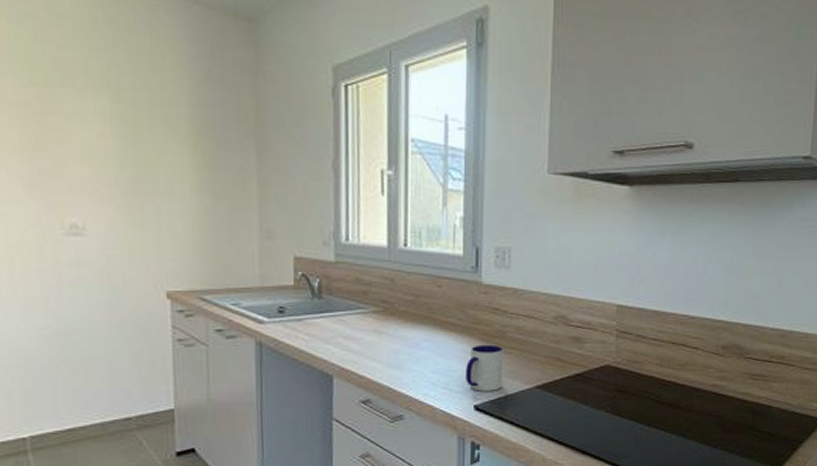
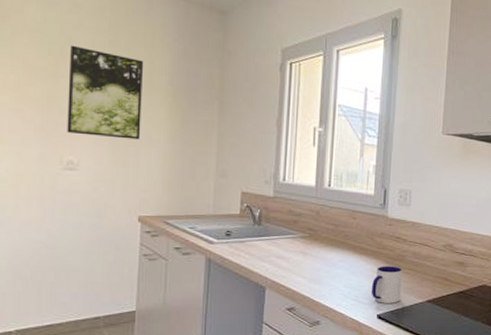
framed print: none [57,71,160,193] -> present [67,45,144,140]

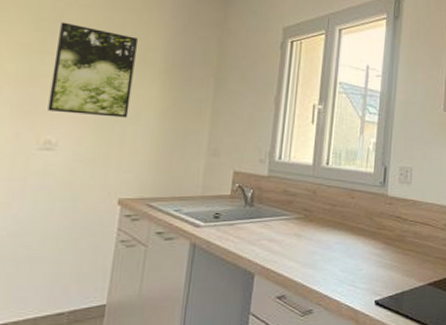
mug: present [371,266,403,303] -> none [368,247,403,288]

